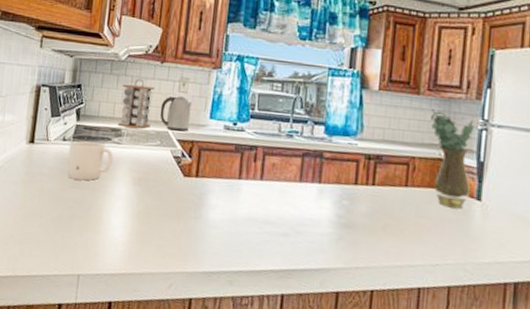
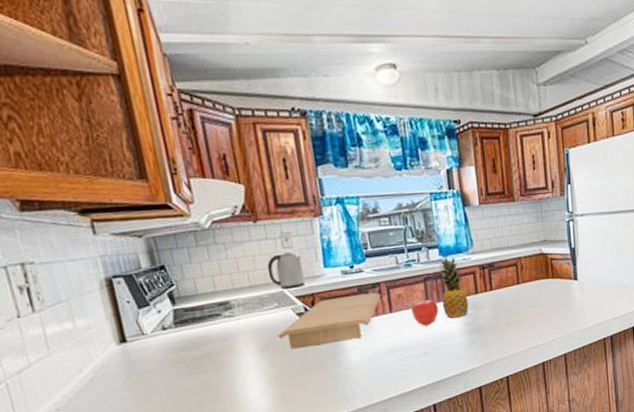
mug: present [67,141,113,181] -> none [172,320,231,366]
spice rack: present [118,78,155,129] -> none [215,244,262,300]
cutting board: none [152,149,256,198] -> present [278,292,382,350]
fruit: none [282,174,311,205] -> present [411,298,439,326]
fruit: none [315,137,345,206] -> present [439,257,469,320]
vase: present [430,109,475,209] -> none [527,212,568,293]

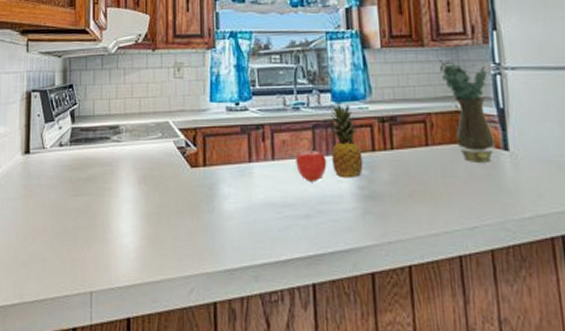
kettle: present [267,251,305,289] -> none [157,82,190,120]
cutting board: present [278,292,382,350] -> none [157,135,265,186]
vase: none [527,212,568,293] -> present [439,60,495,162]

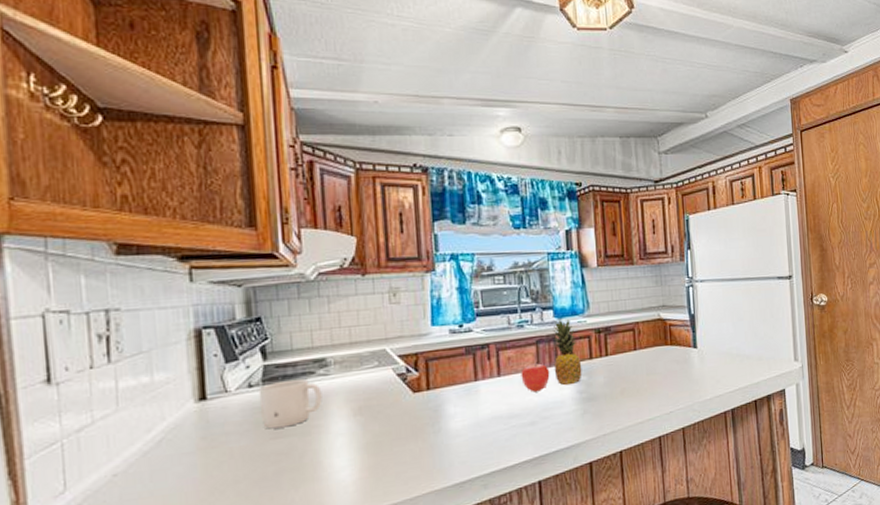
mug: none [66,143,114,187] -> present [258,378,323,429]
vase: present [439,60,495,162] -> none [646,276,687,360]

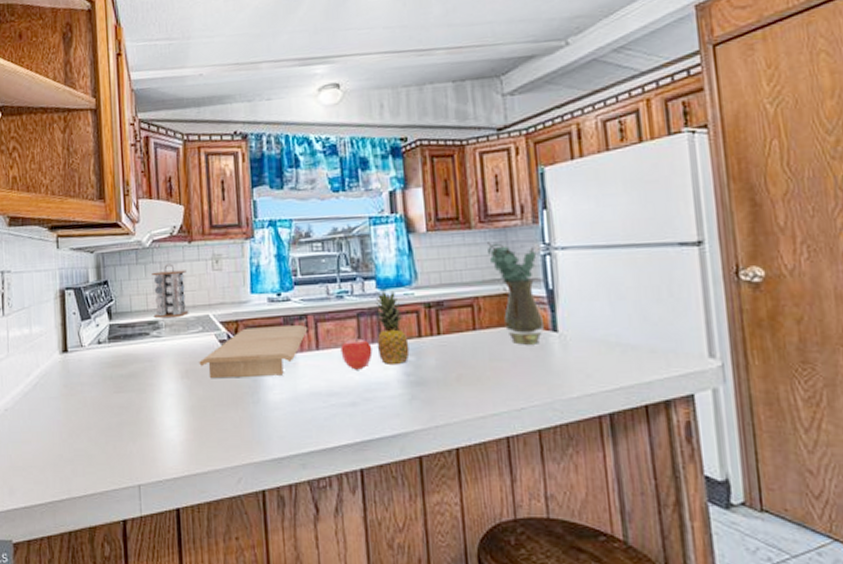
mug: present [258,378,323,429] -> none [105,339,155,383]
spice rack: none [317,297,363,356] -> present [151,263,189,319]
cutting board: none [374,354,490,414] -> present [199,325,308,379]
vase: none [646,276,687,360] -> present [487,242,544,345]

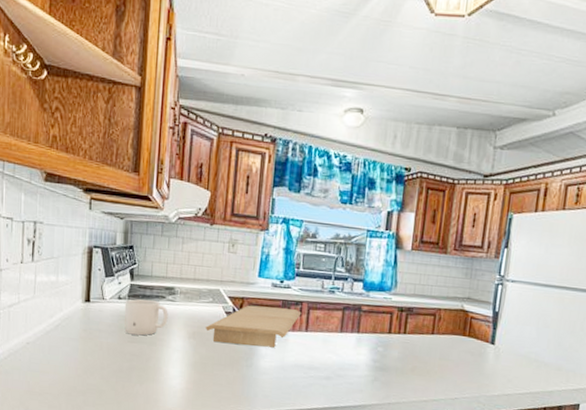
mug: none [105,339,155,383] -> present [124,299,168,336]
spice rack: present [151,263,189,319] -> none [171,240,205,288]
fruit: present [340,337,373,370] -> none [324,326,351,352]
fruit: present [375,291,410,366] -> none [354,293,380,353]
vase: present [487,242,544,345] -> none [455,267,493,352]

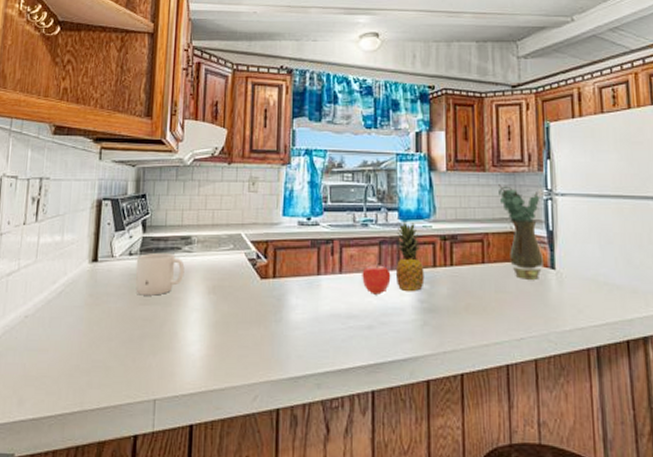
cutting board: present [206,305,302,348] -> none [227,248,333,297]
fruit: none [324,326,351,352] -> present [362,263,391,295]
fruit: none [354,293,380,353] -> present [395,222,424,292]
vase: none [455,267,493,352] -> present [499,184,543,280]

